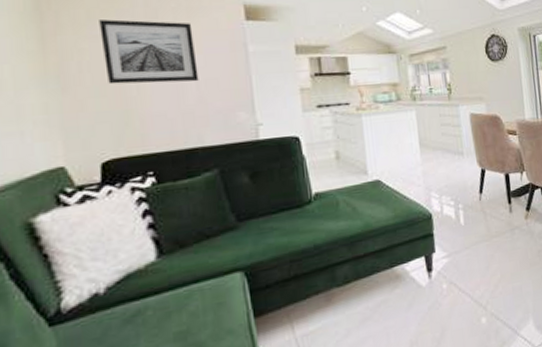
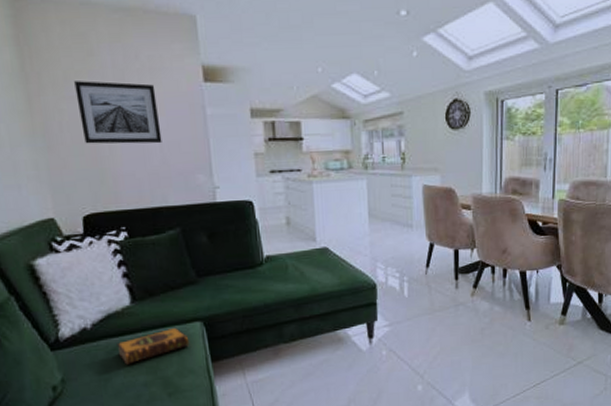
hardback book: none [137,281,228,333] -> present [117,327,190,365]

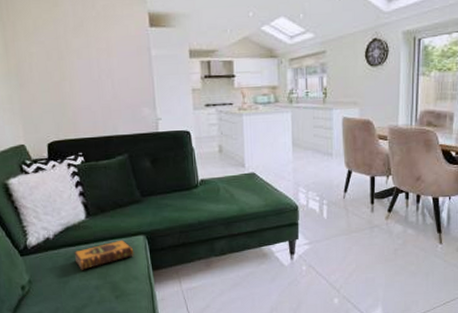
wall art: present [74,81,162,144] -> none [42,28,114,82]

